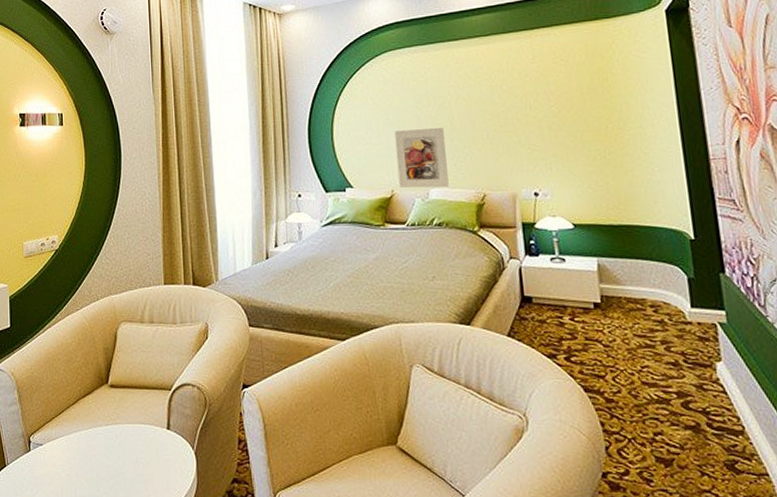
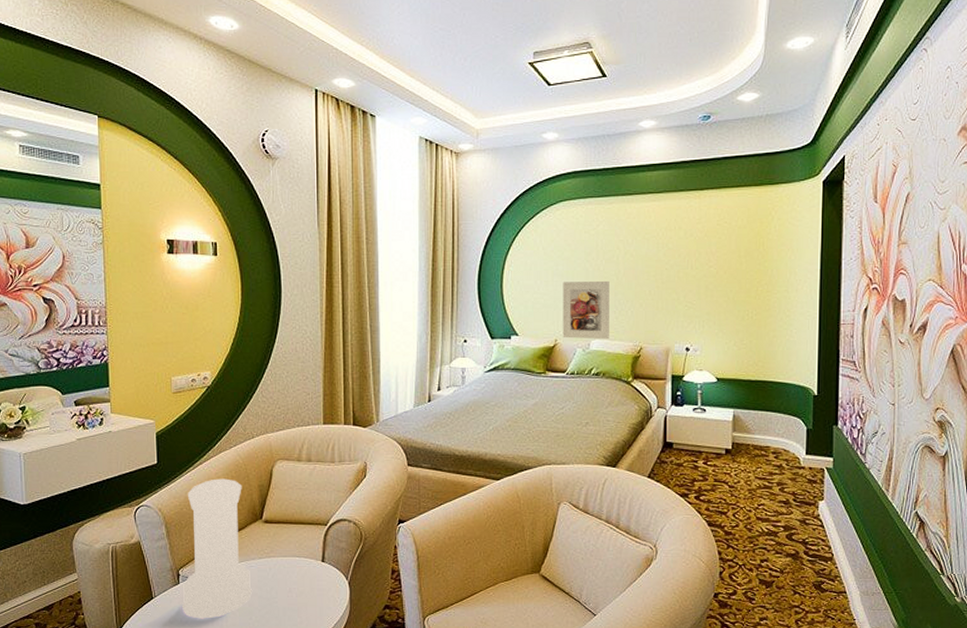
vase: none [32,341,101,488] -> present [181,478,253,618]

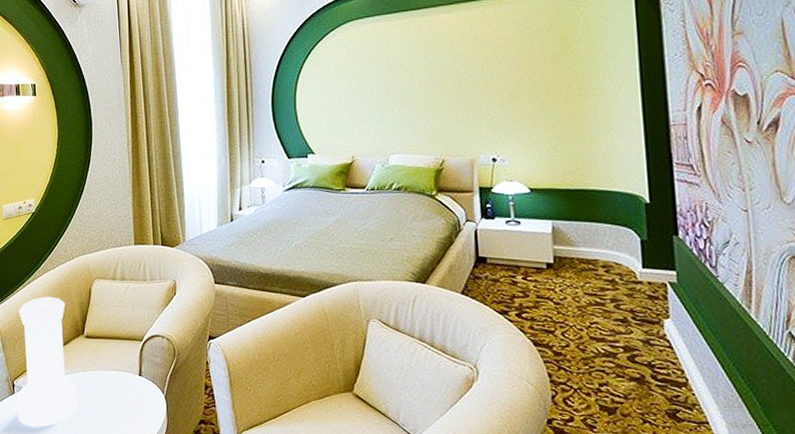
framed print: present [563,280,609,340] -> none [356,95,409,155]

